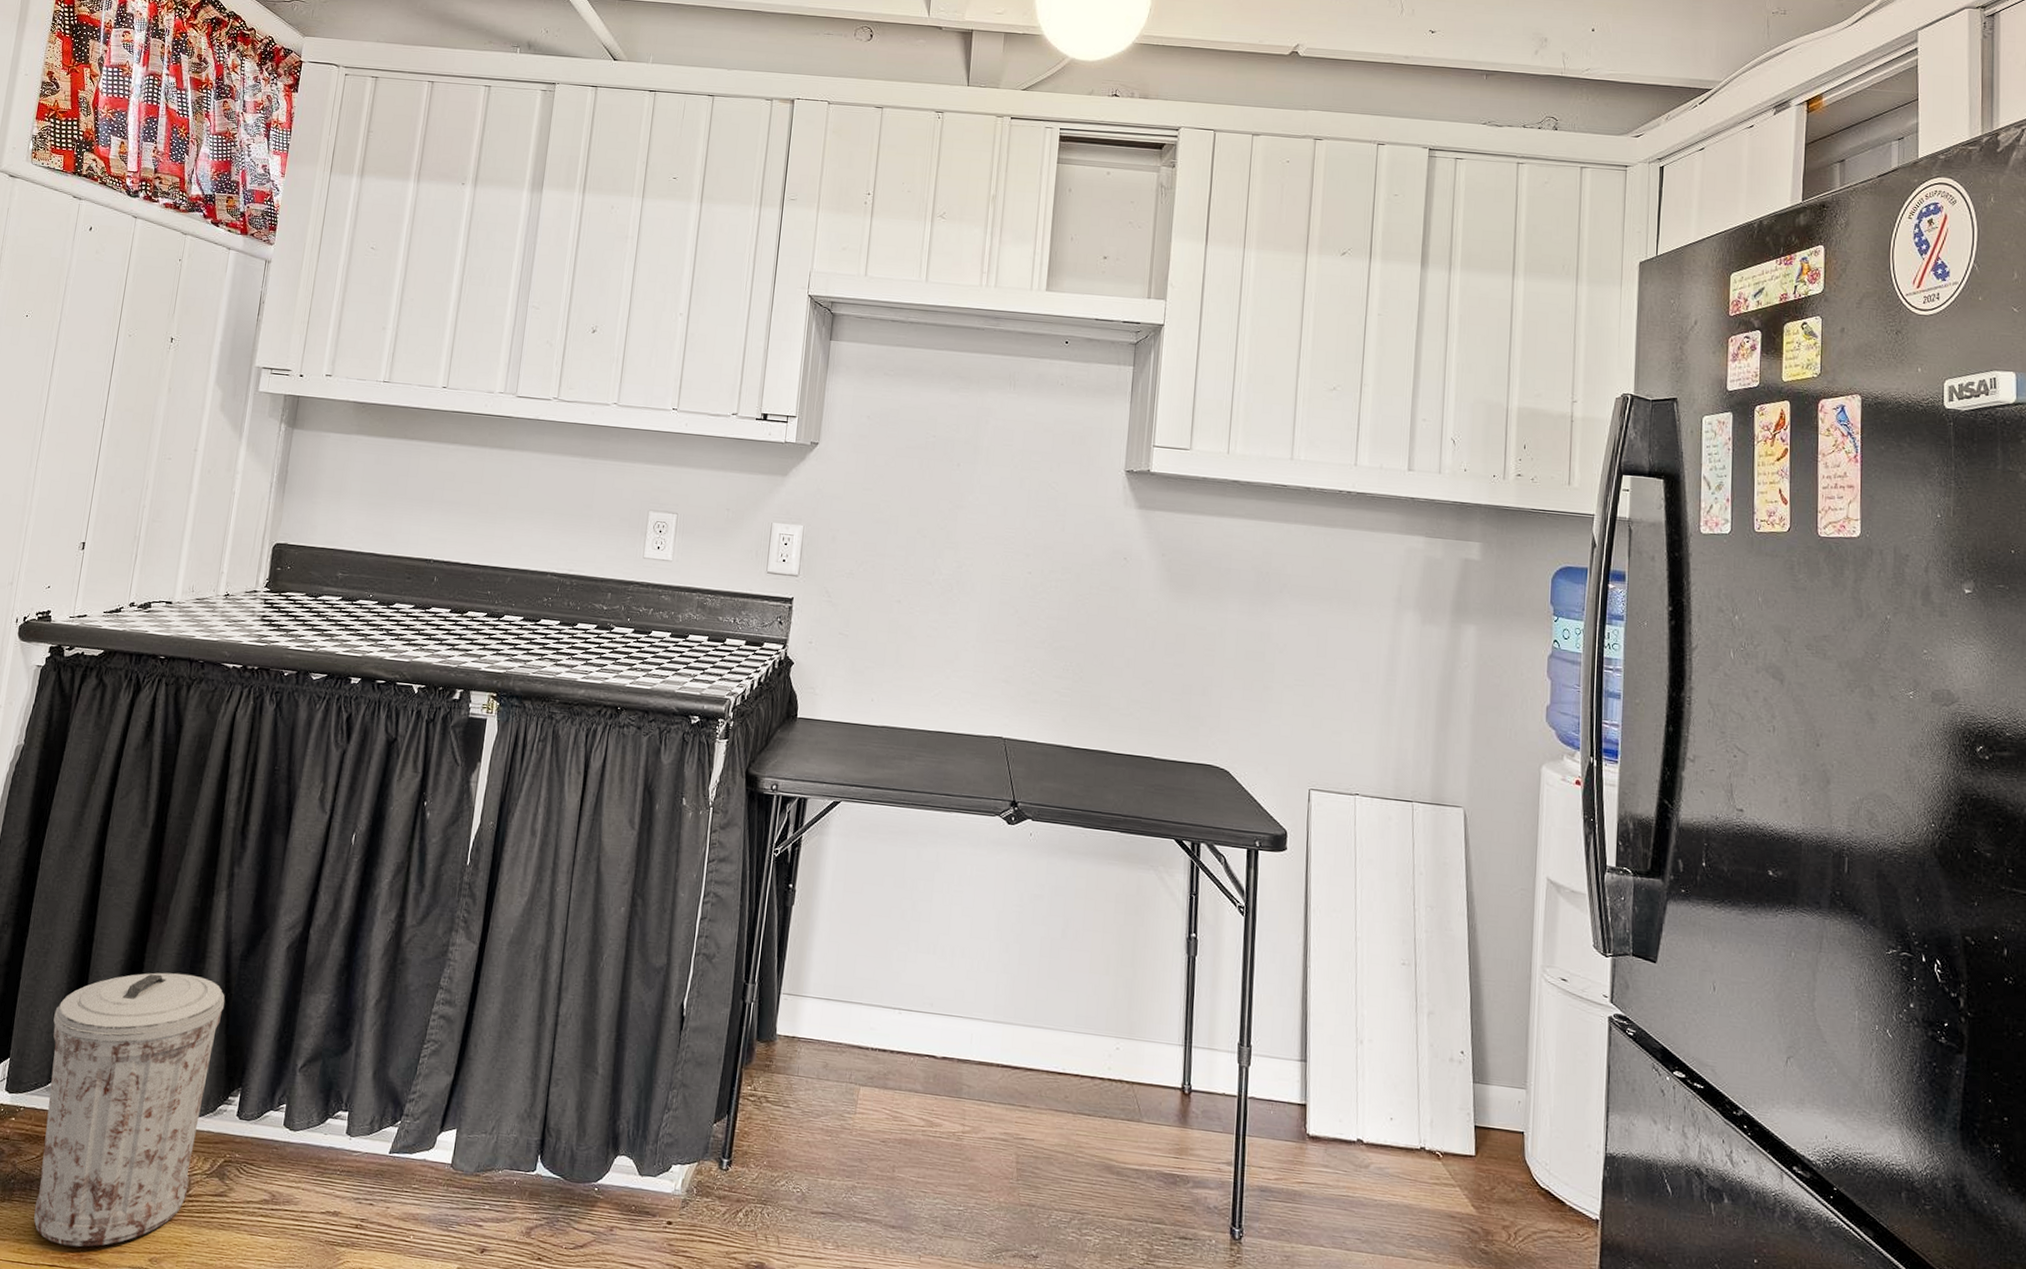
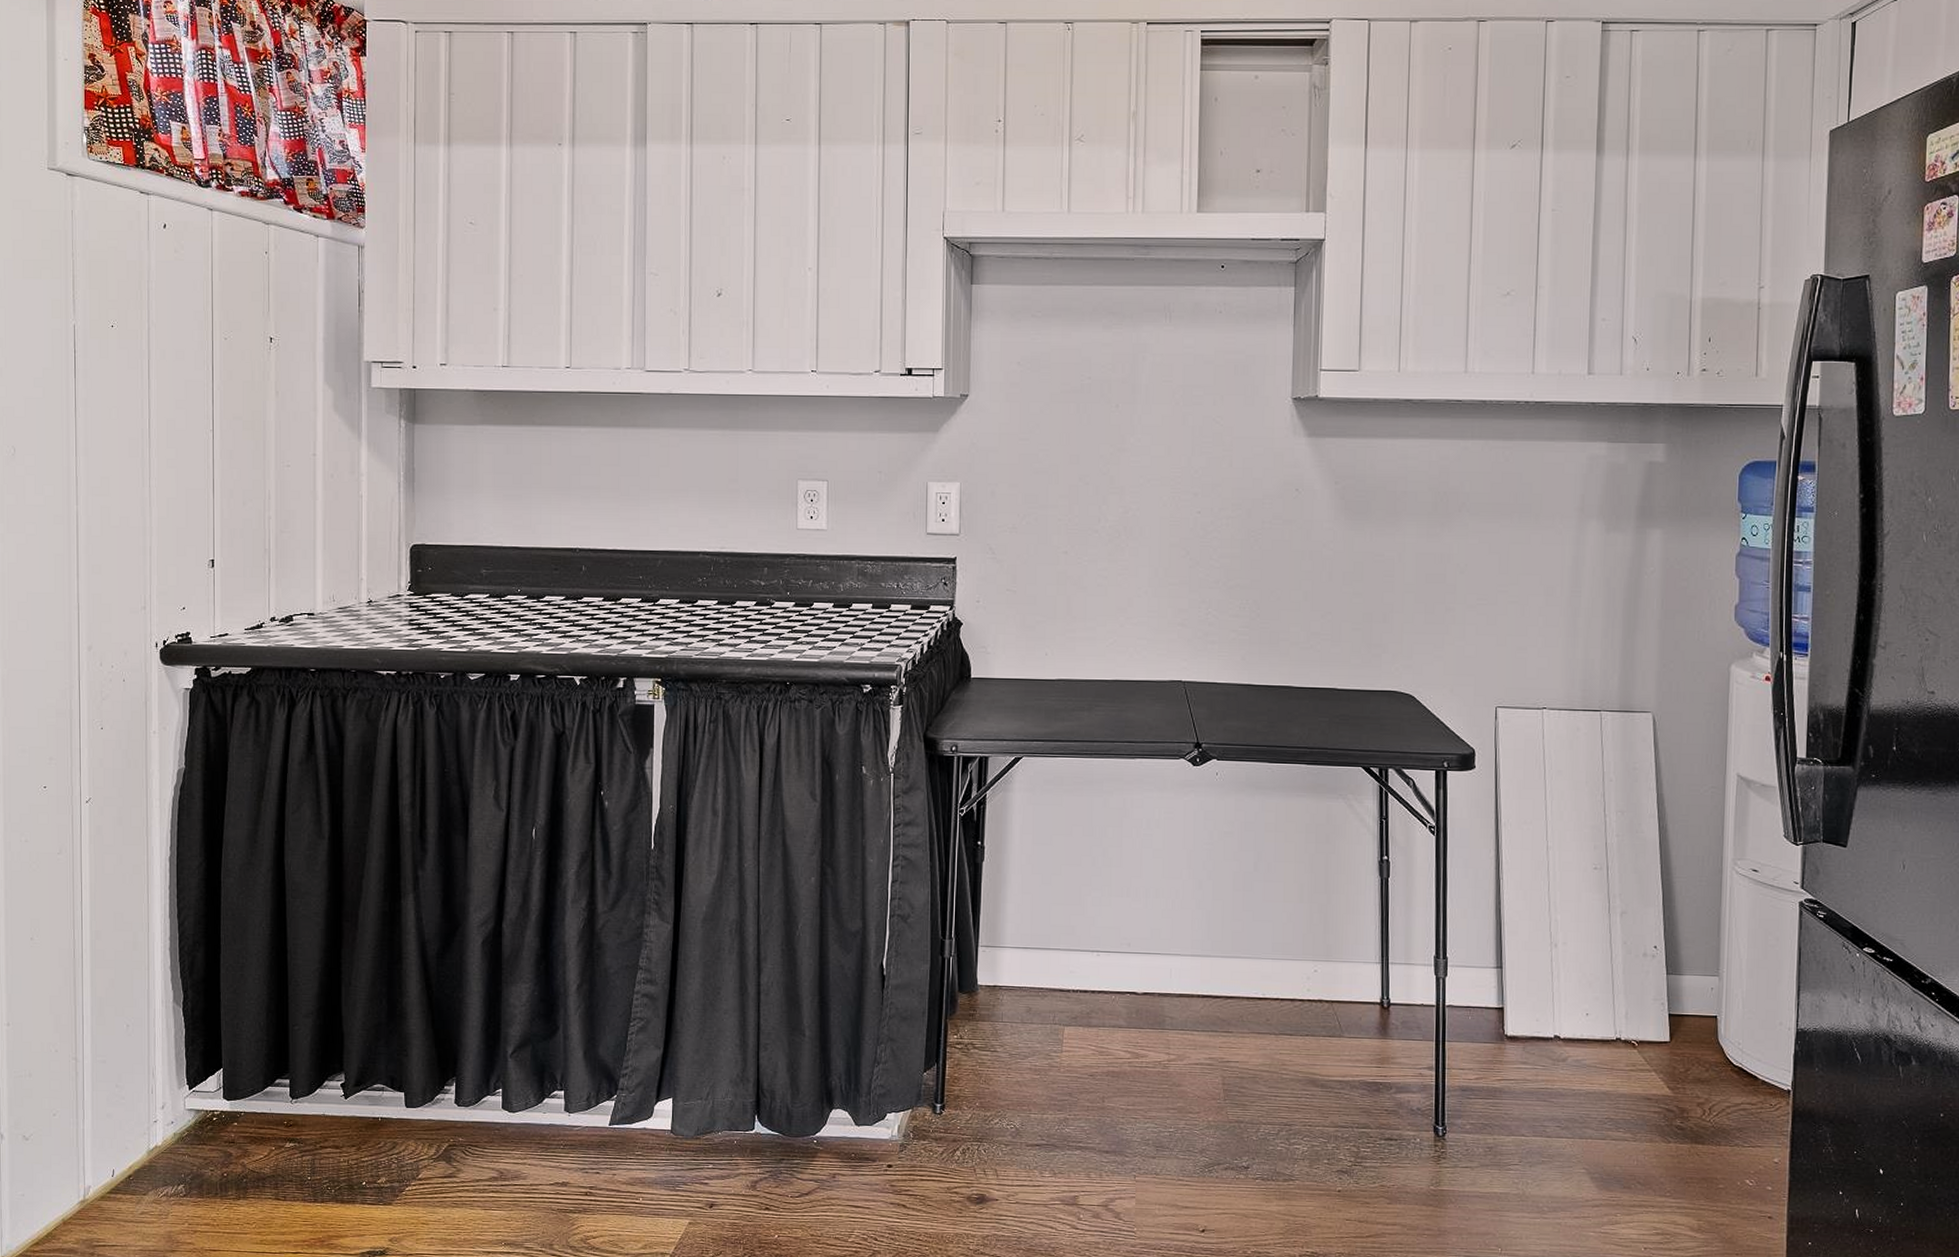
trash can: present [33,972,225,1247] -> none [260,975,428,1234]

